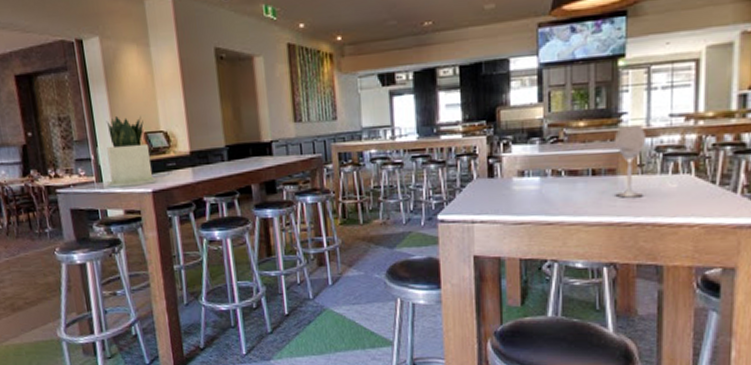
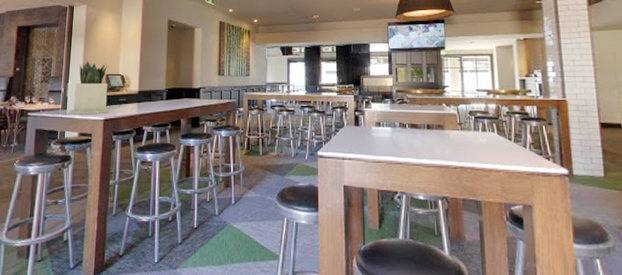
wineglass: present [615,124,645,198] -> none [441,94,463,147]

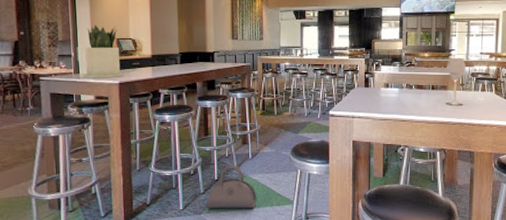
handbag: none [184,211,239,264] -> present [207,165,257,209]
wineglass: none [441,94,463,147] -> present [446,57,466,106]

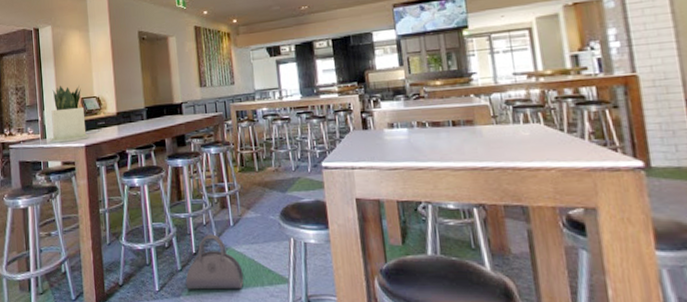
wineglass: present [446,57,466,106] -> none [468,82,500,145]

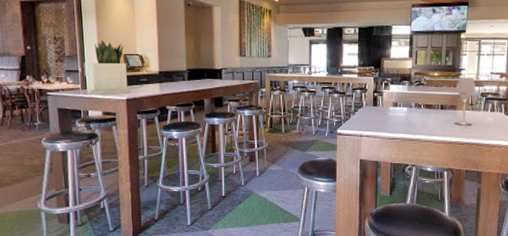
handbag: present [185,234,244,290] -> none [214,182,264,225]
wineglass: none [468,82,500,145] -> present [454,77,476,126]

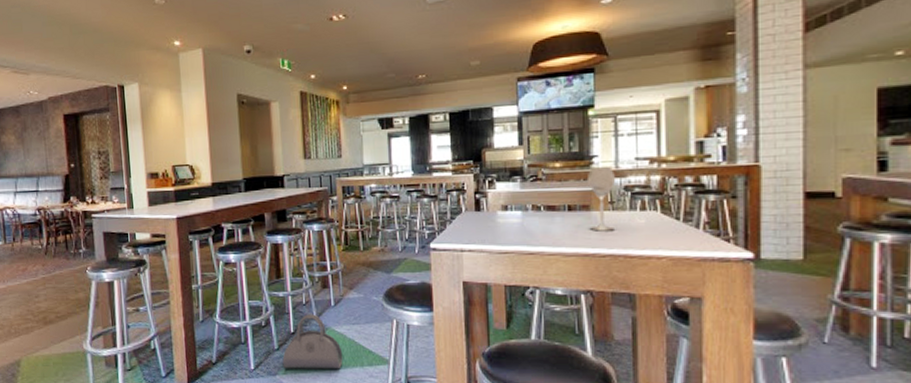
planter: present [91,40,131,94] -> none [137,151,181,214]
handbag: none [214,182,264,225] -> present [282,314,343,369]

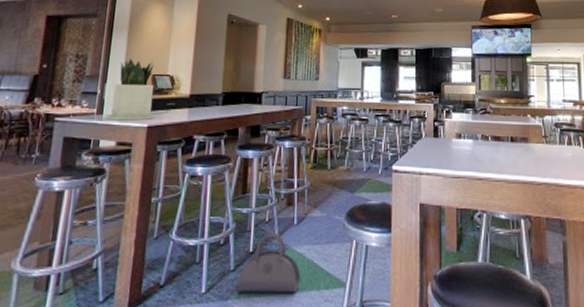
planter: none [137,151,181,214] -> present [107,59,155,121]
wineglass: present [588,166,615,232] -> none [526,105,548,162]

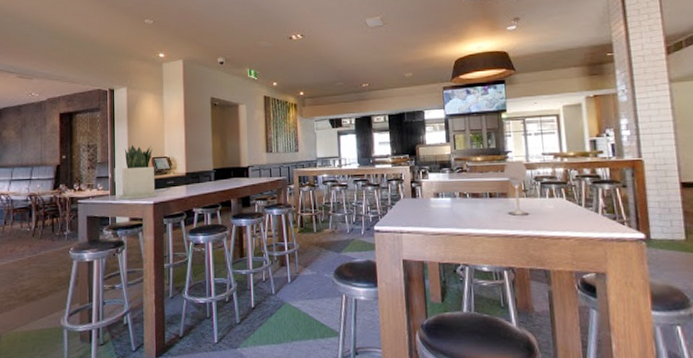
handbag: present [236,232,300,293] -> none [243,290,298,342]
wineglass: none [526,105,548,162] -> present [504,160,529,216]

